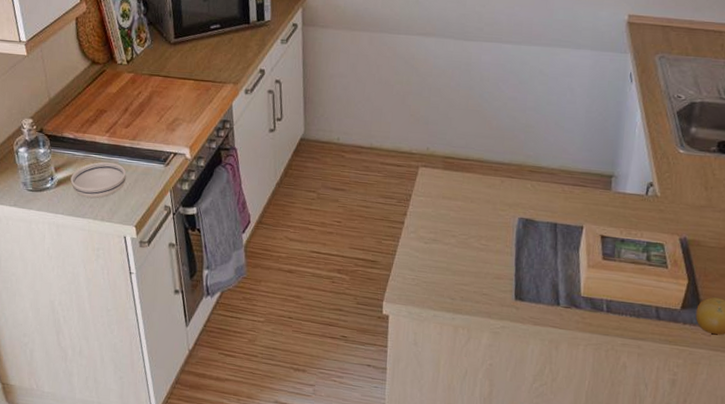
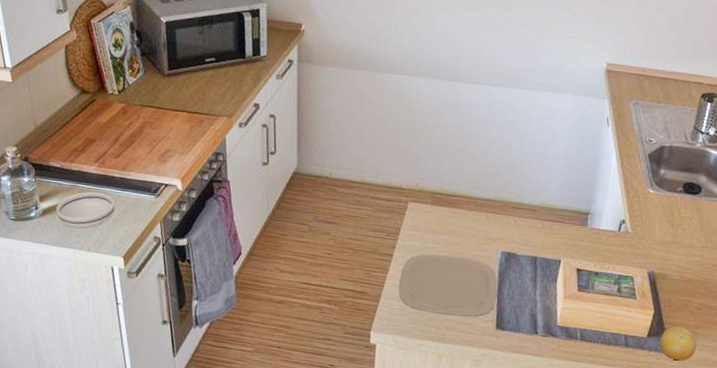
plate: none [411,221,515,287] -> present [398,254,497,317]

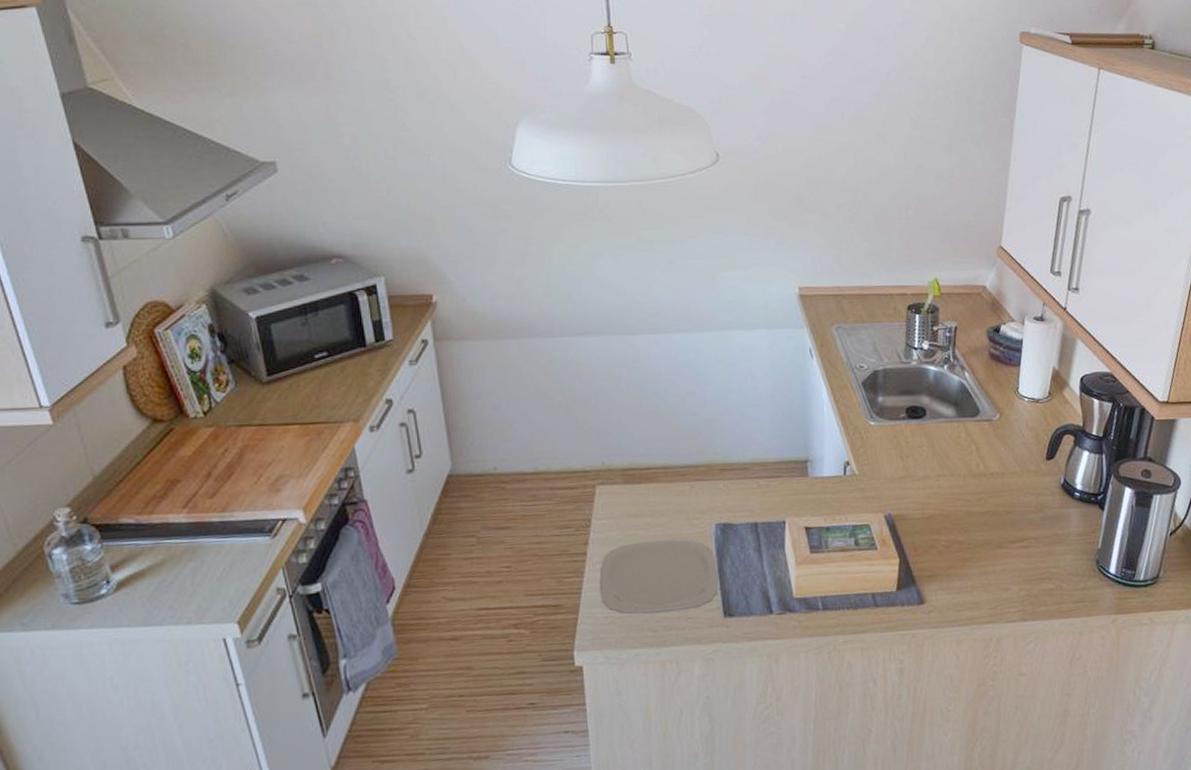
bowl: present [56,191,115,229] -> none [136,545,218,599]
fruit: present [660,326,697,361] -> none [911,571,953,611]

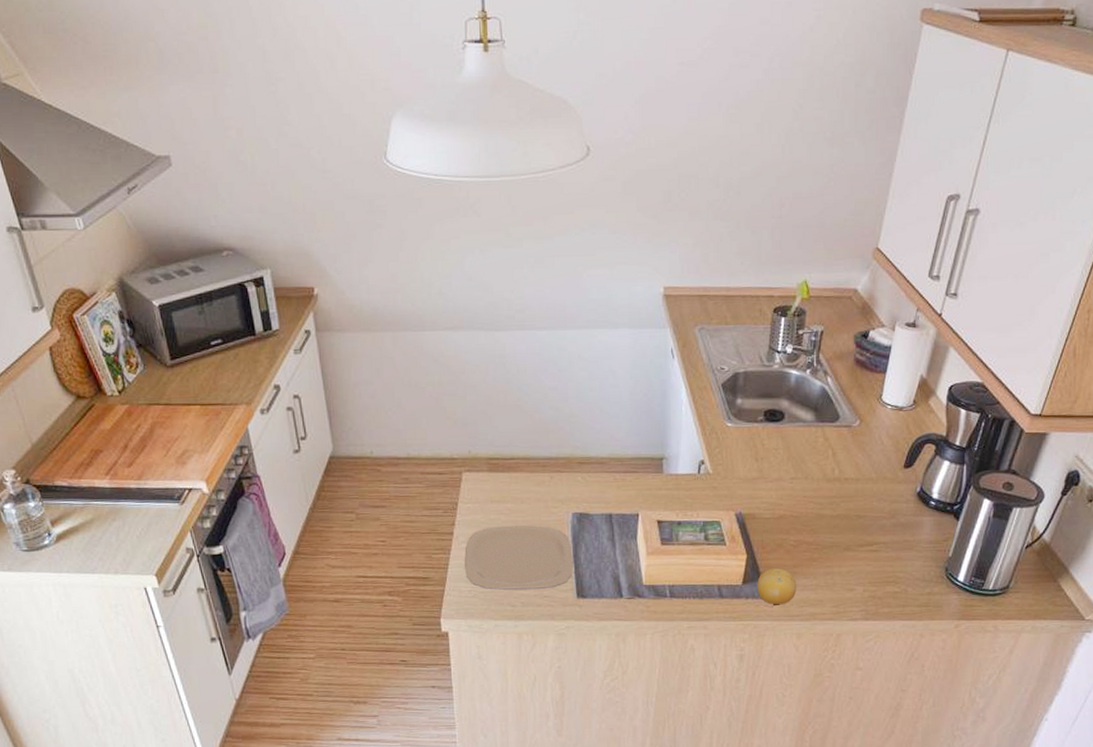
fruit: none [911,571,953,611] -> present [757,568,797,605]

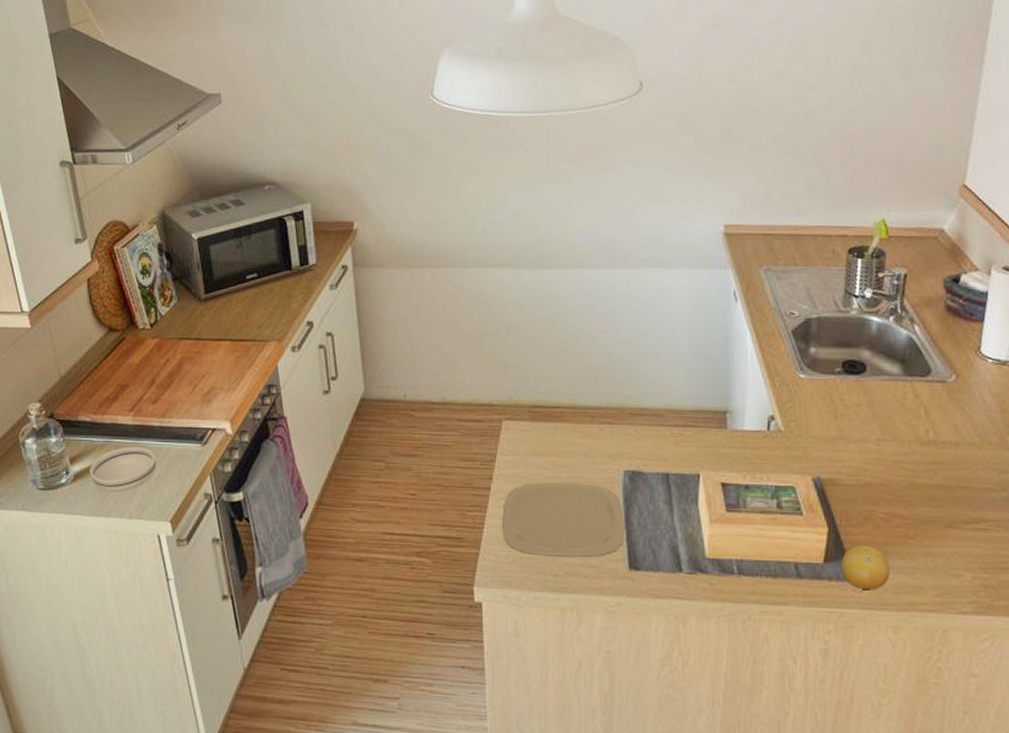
bowl: none [71,507,137,551] -> present [89,446,156,492]

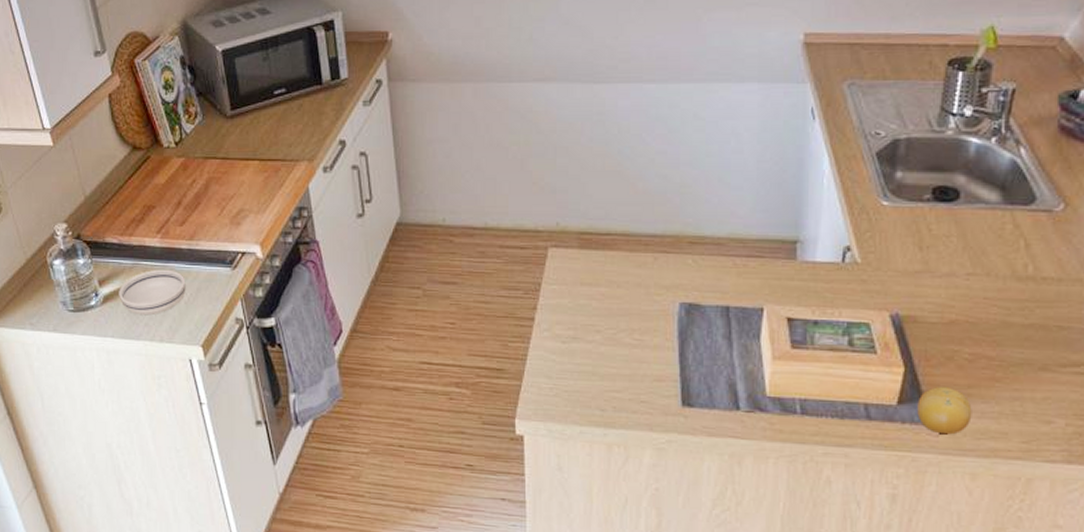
plate: present [502,483,625,558] -> none [547,314,678,393]

